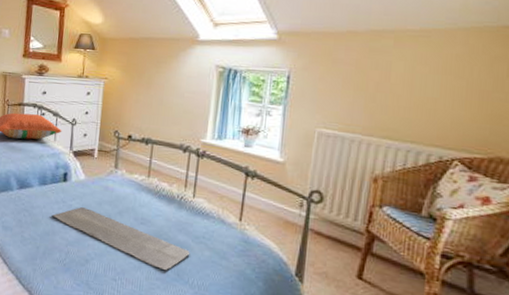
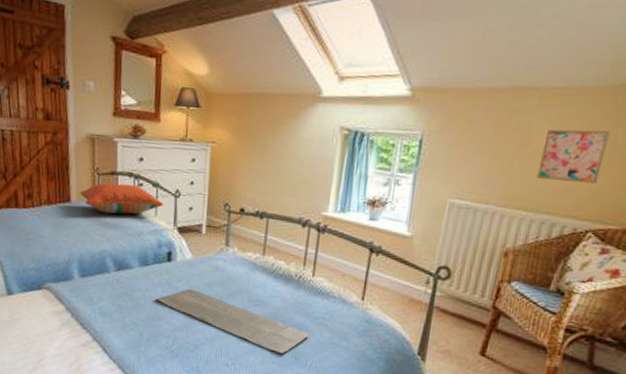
wall art: none [399,66,466,115] -> present [537,129,611,183]

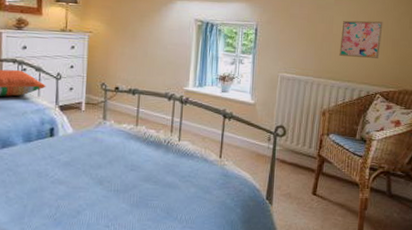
bath mat: present [155,289,309,353] -> none [39,161,178,210]

